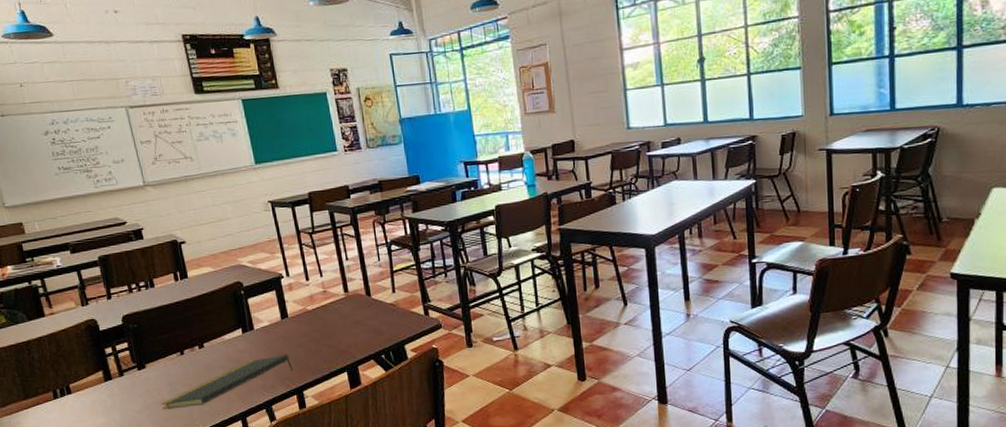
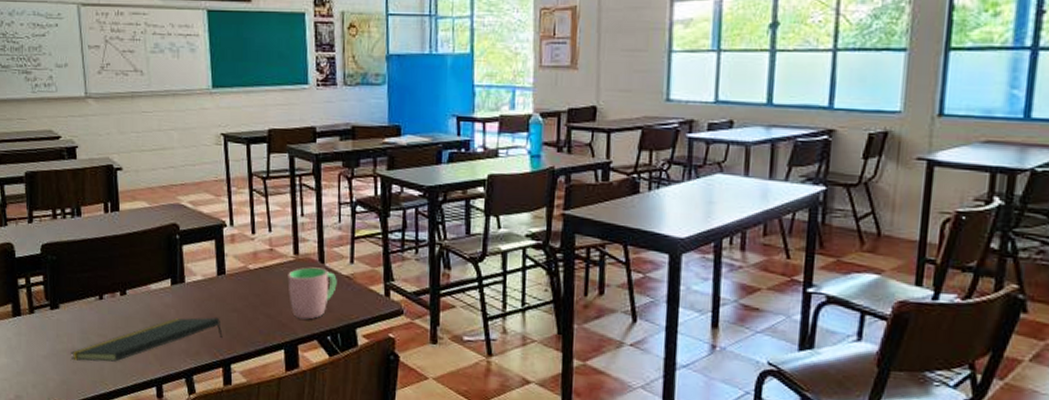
cup: none [341,300,384,345] -> present [287,267,337,320]

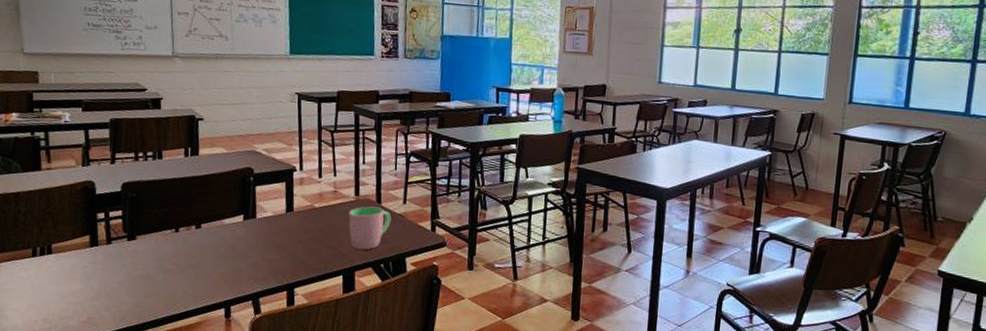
notepad: present [70,317,223,362] -> none [144,248,288,287]

